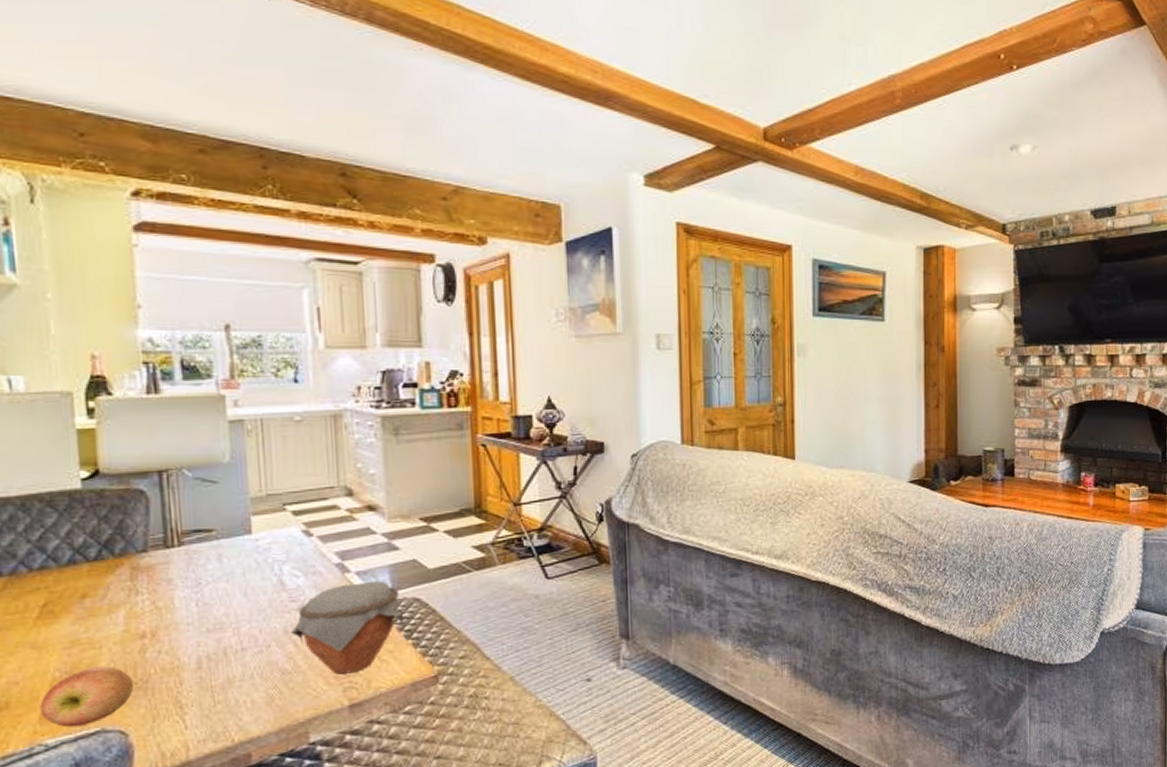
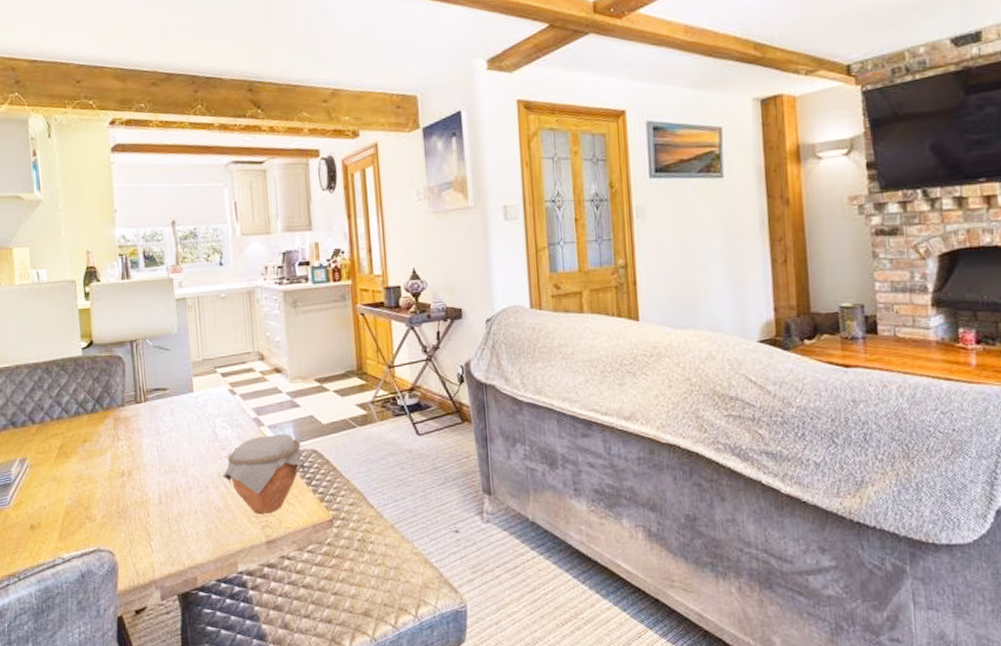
apple: present [40,665,135,728] -> none [59,497,118,546]

